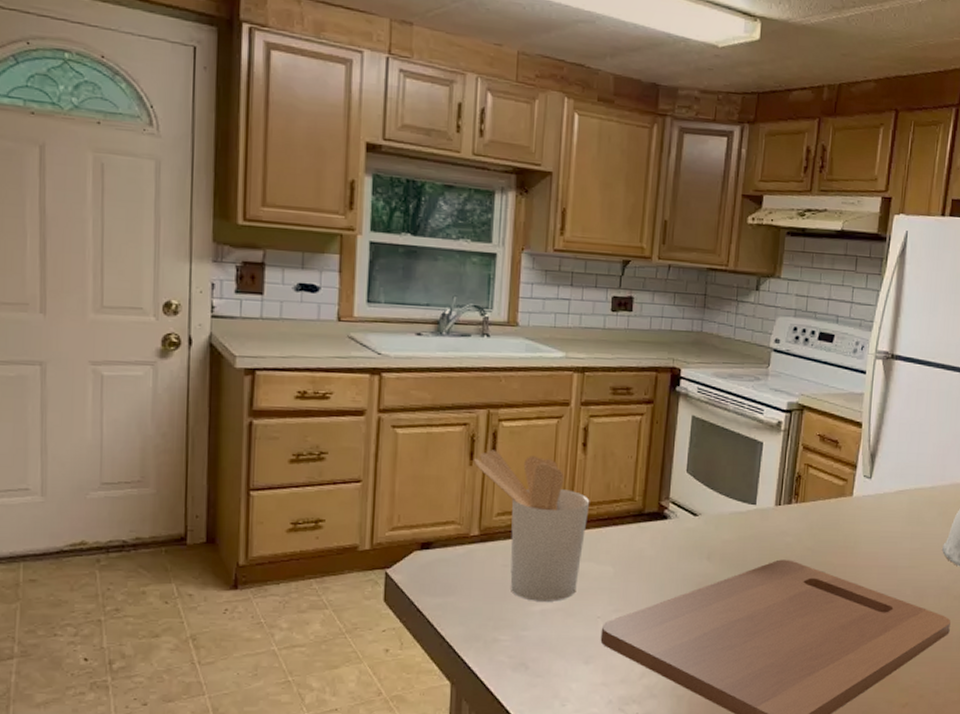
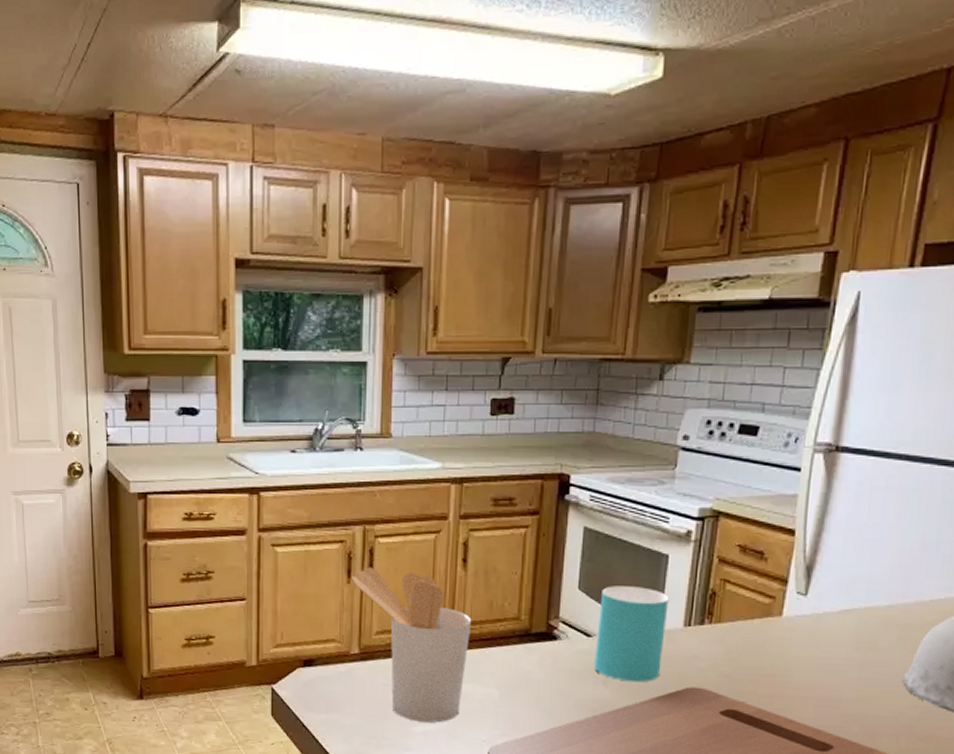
cup: none [700,469,763,557] -> present [594,586,669,683]

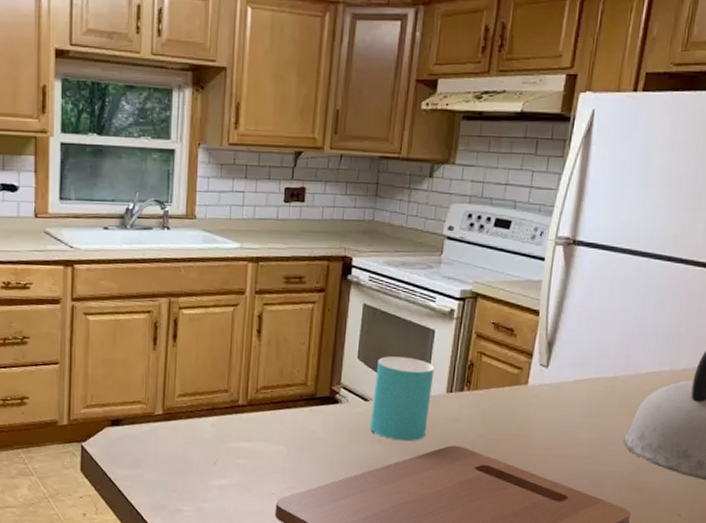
utensil holder: present [352,567,472,723] -> none [157,336,265,477]

